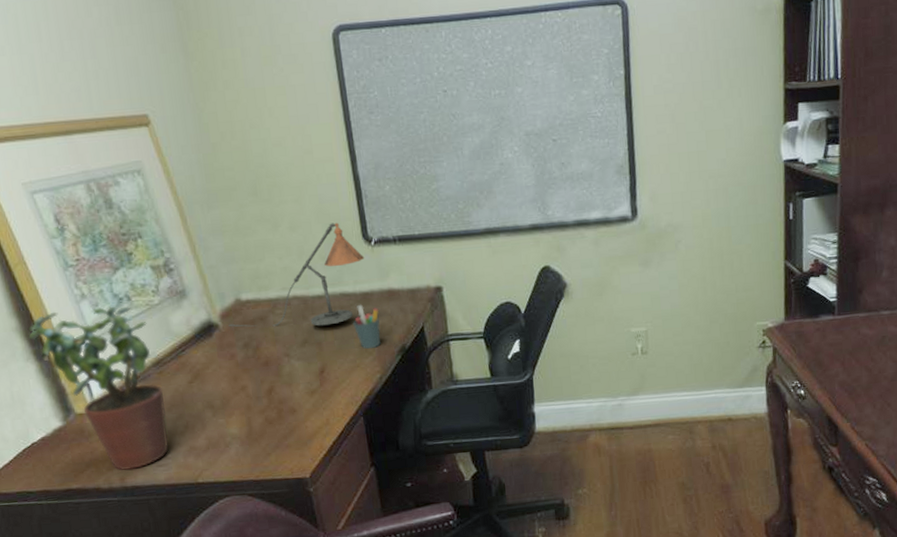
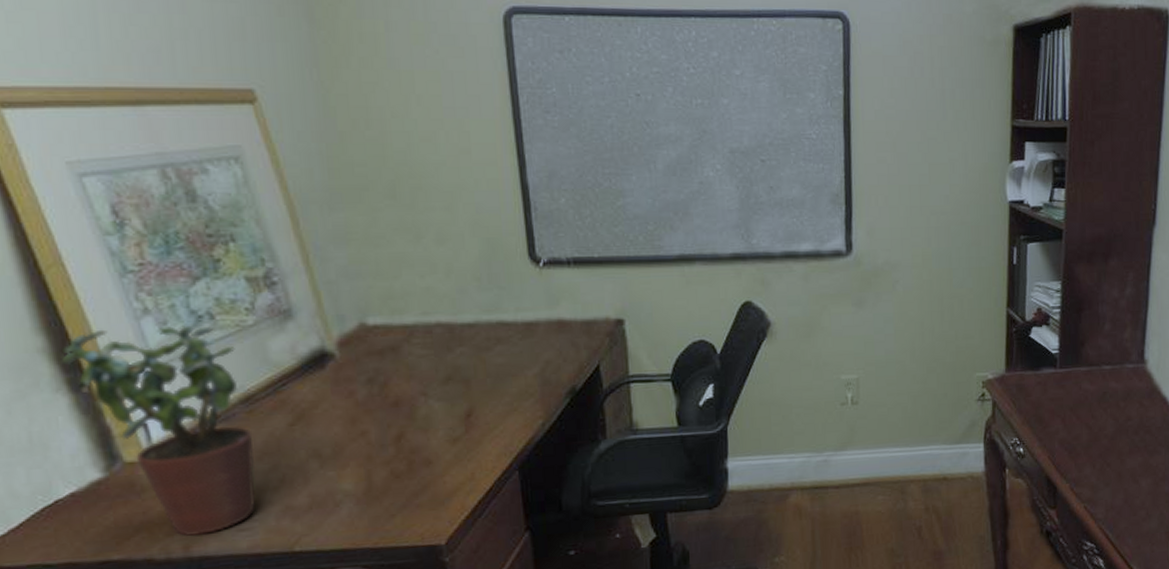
desk lamp: present [229,222,365,327] -> none [348,237,531,360]
pen holder: present [352,304,382,350] -> none [511,336,546,390]

